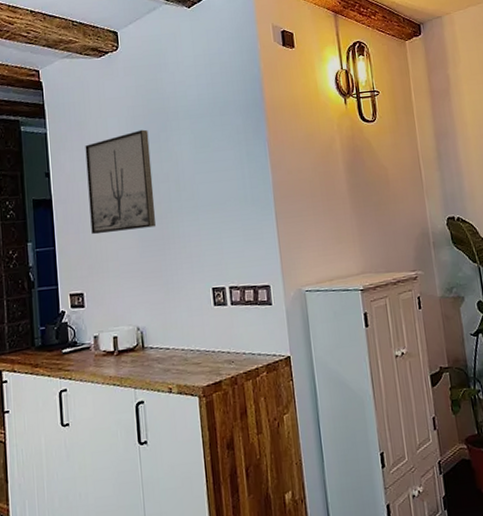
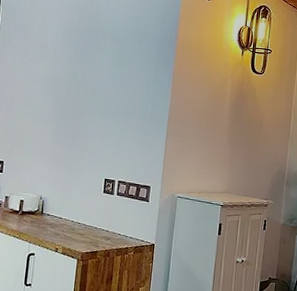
wall art: present [85,129,156,235] -> none [19,41,79,122]

